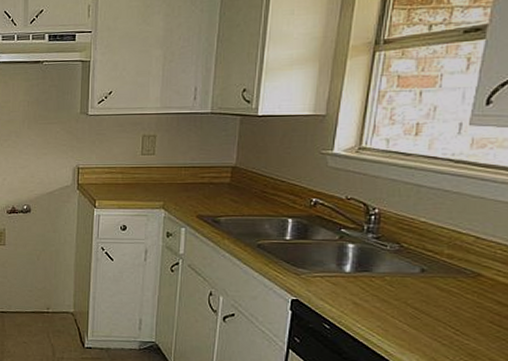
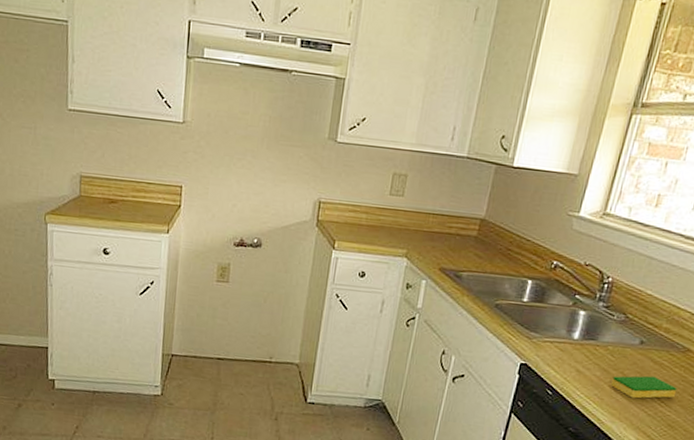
dish sponge: none [393,304,473,328] -> present [610,375,678,399]

